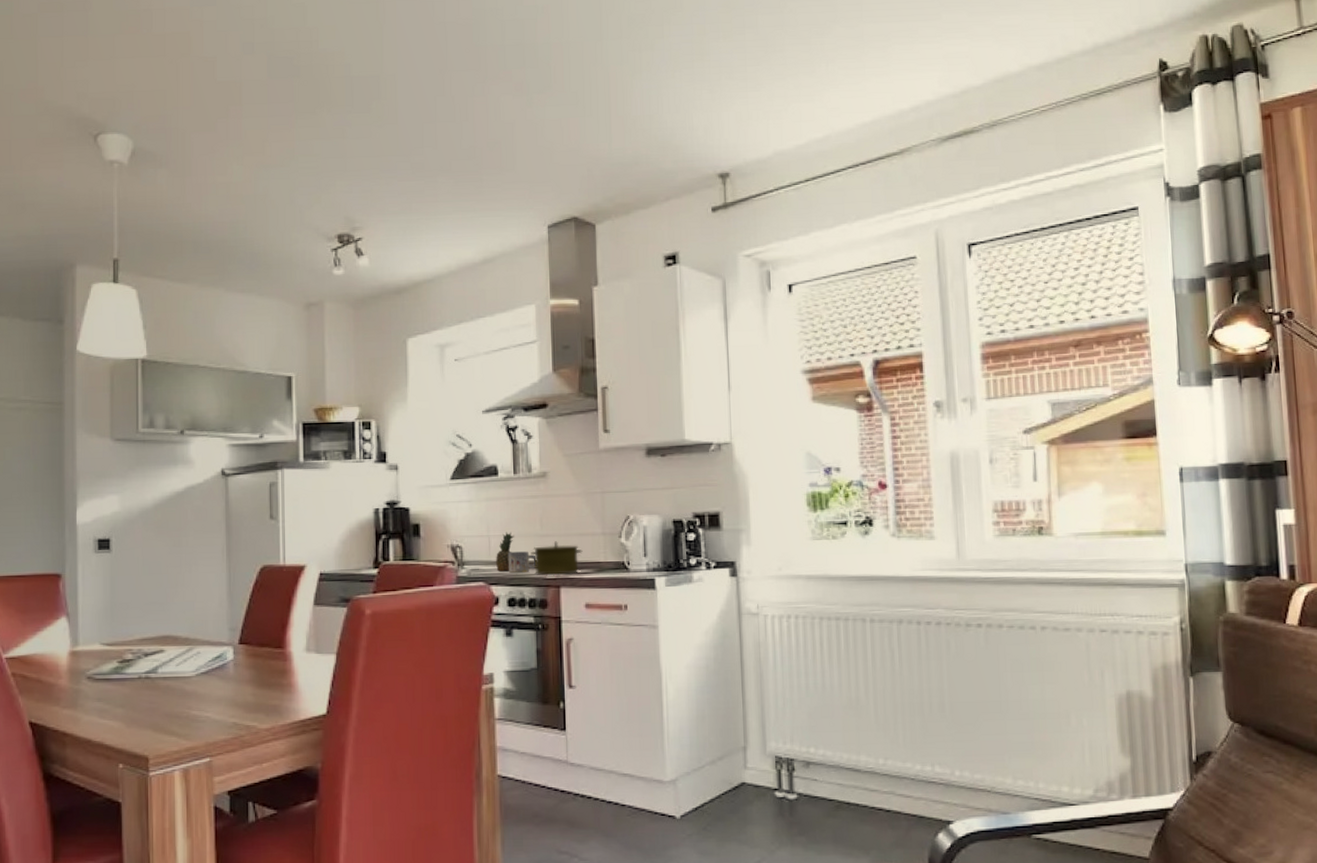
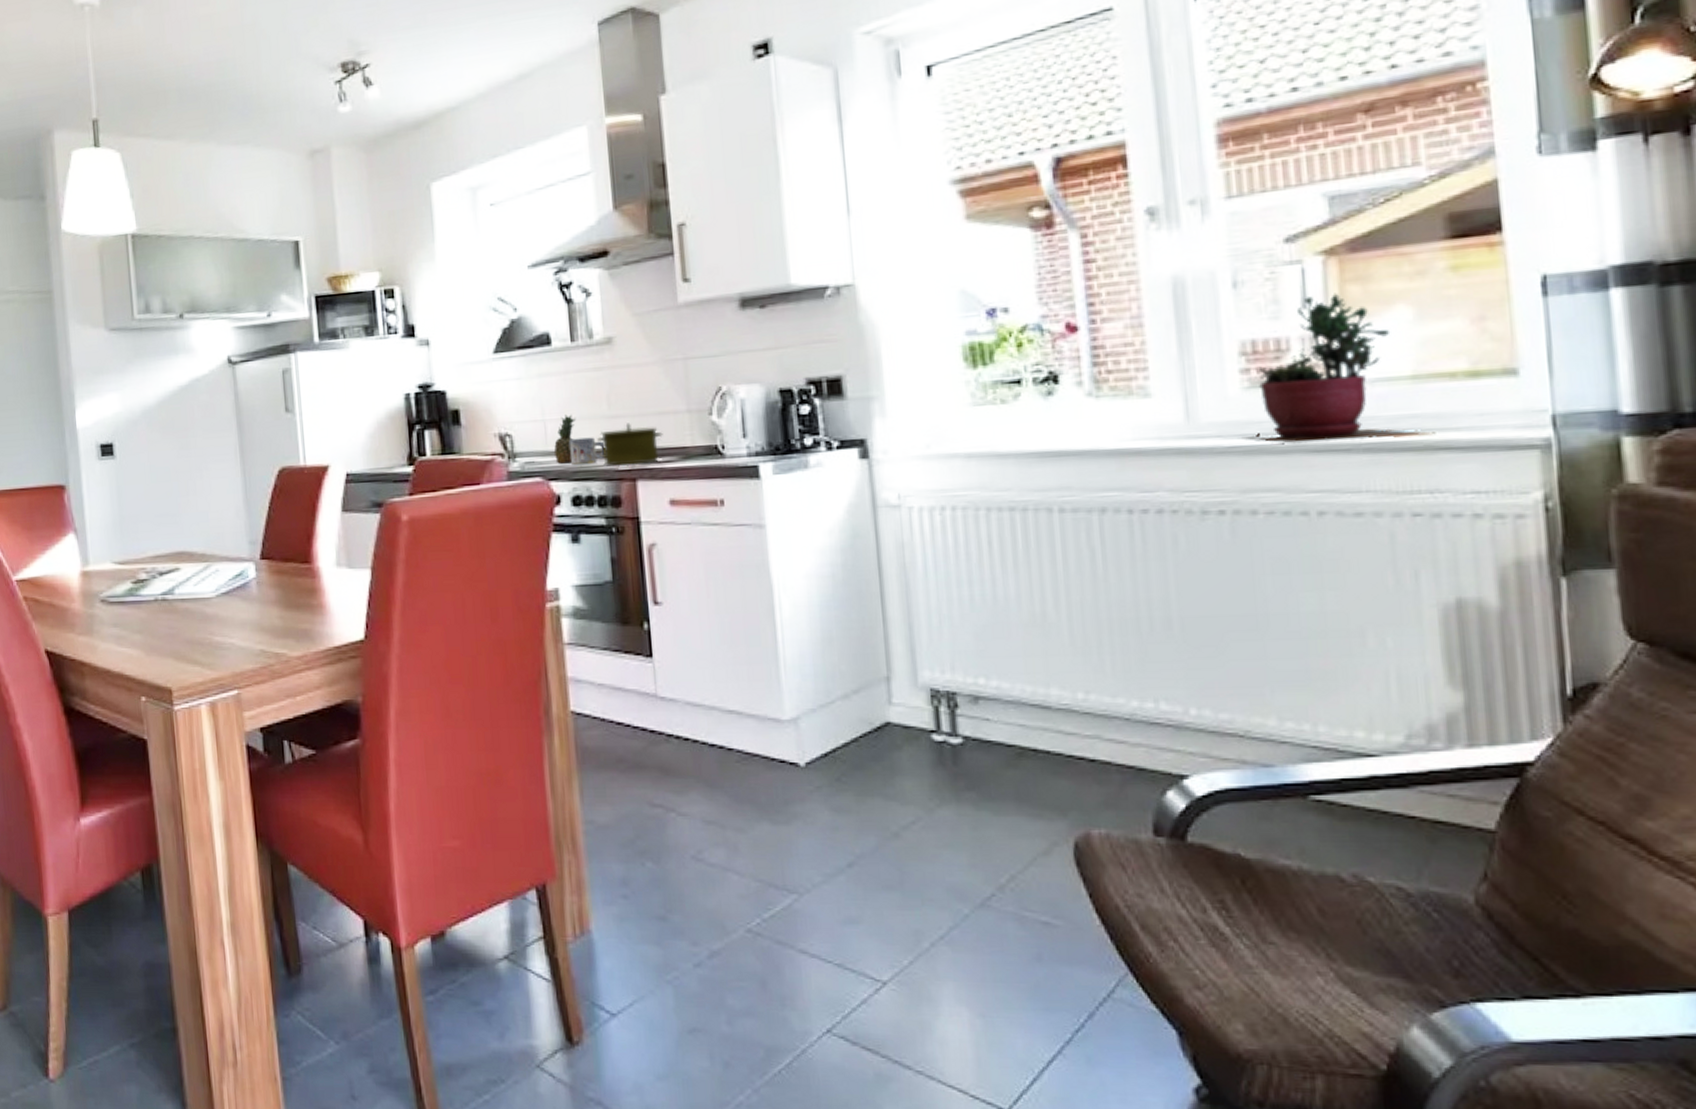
succulent plant: none [992,471,1115,578] -> present [1240,293,1436,445]

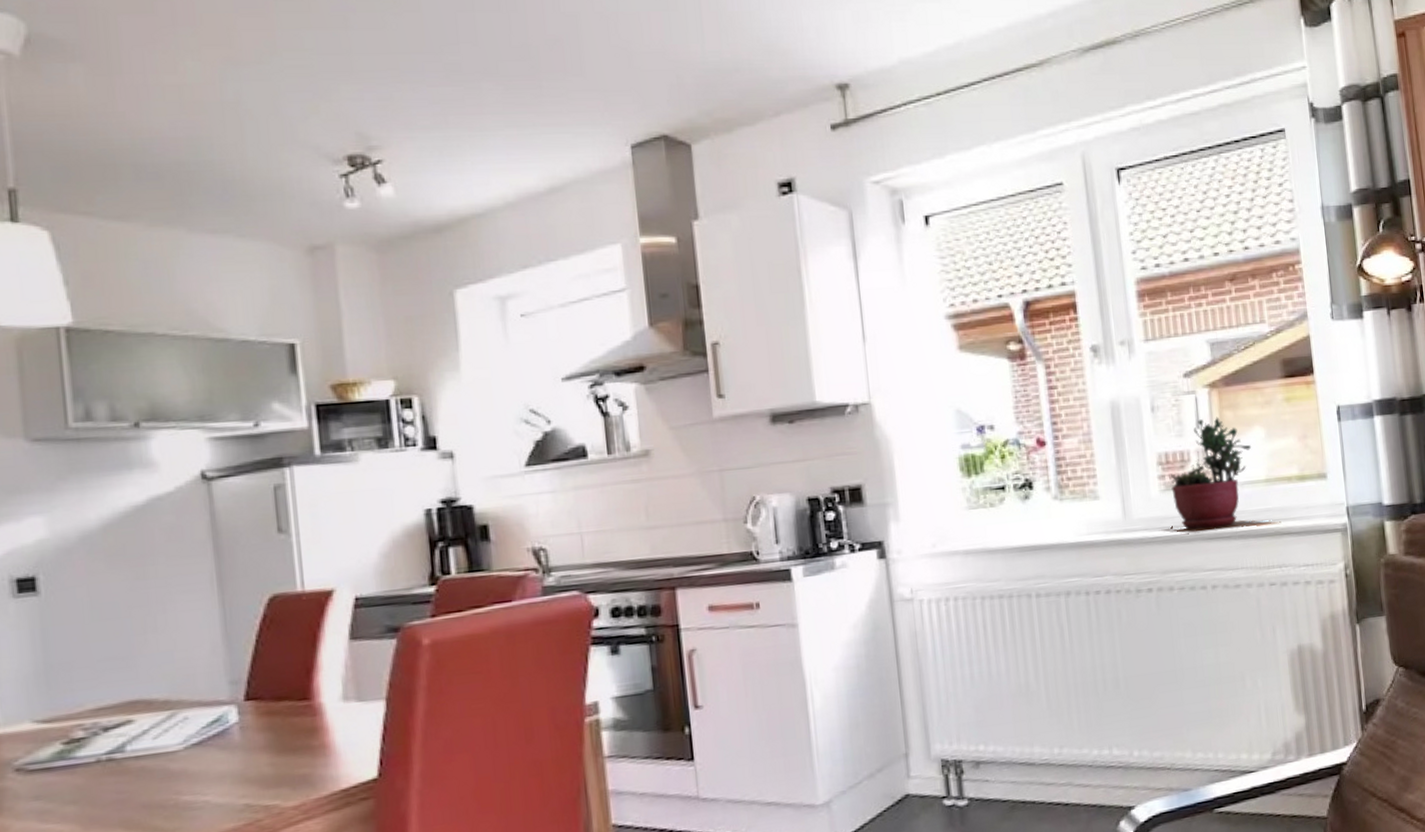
fruit: present [554,414,577,465] -> none [591,526,615,578]
mug: present [570,437,606,466] -> none [608,548,645,578]
cooking pot: present [597,423,663,467] -> none [636,533,701,577]

